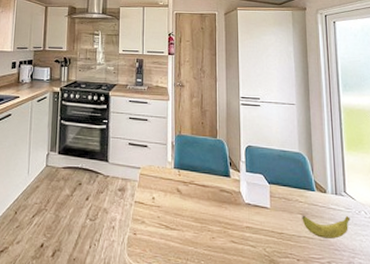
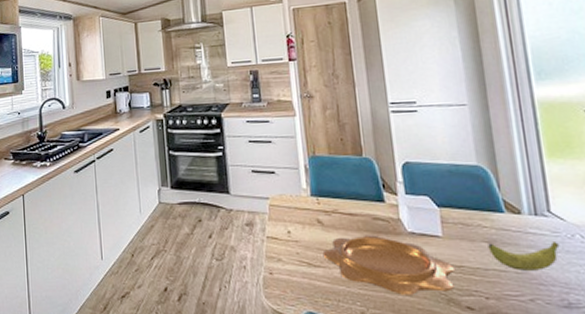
decorative bowl: none [178,204,278,256] -> present [322,235,456,295]

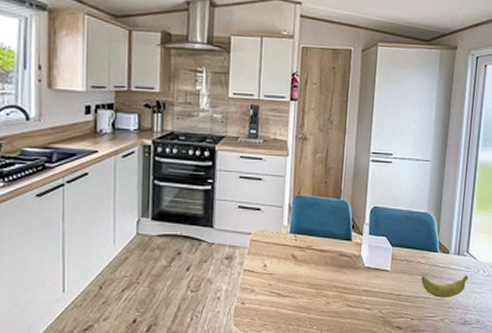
decorative bowl: present [322,235,456,295] -> none [292,269,395,319]

